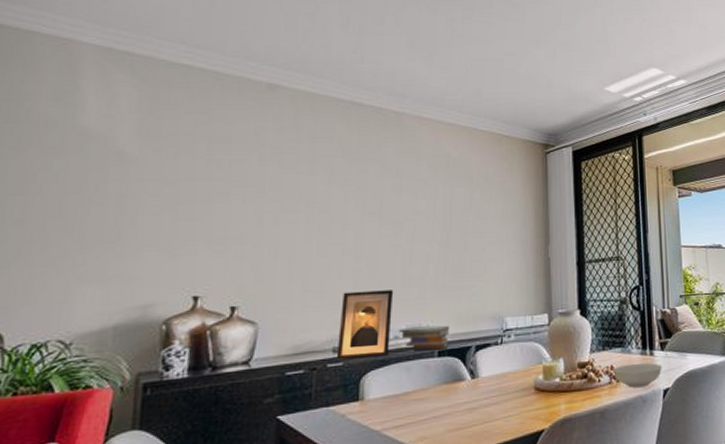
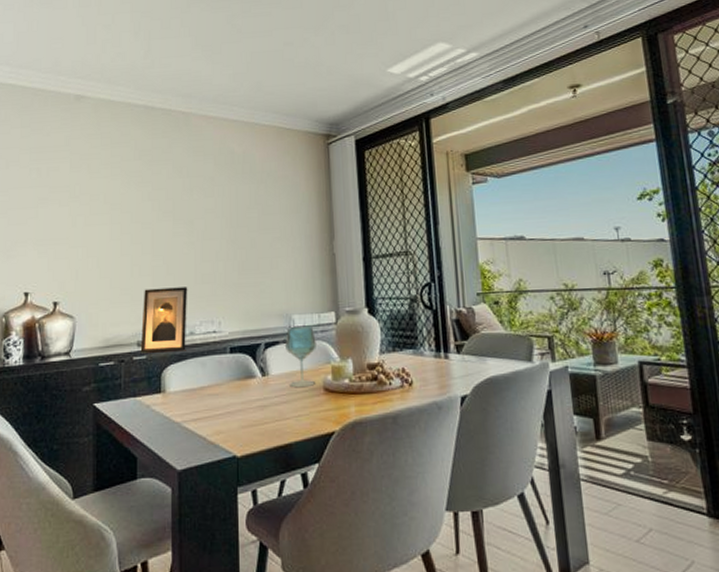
books: present [399,325,450,351] -> none [194,322,241,347]
wine glass: none [497,328,528,389] -> present [285,327,316,388]
bowl: present [613,363,663,388] -> none [404,367,460,393]

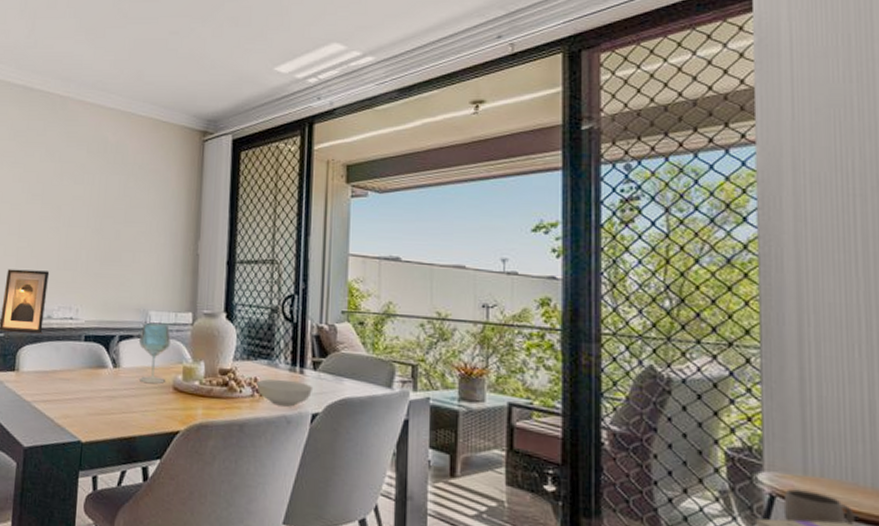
bowl: none [404,367,460,393] -> present [256,379,314,407]

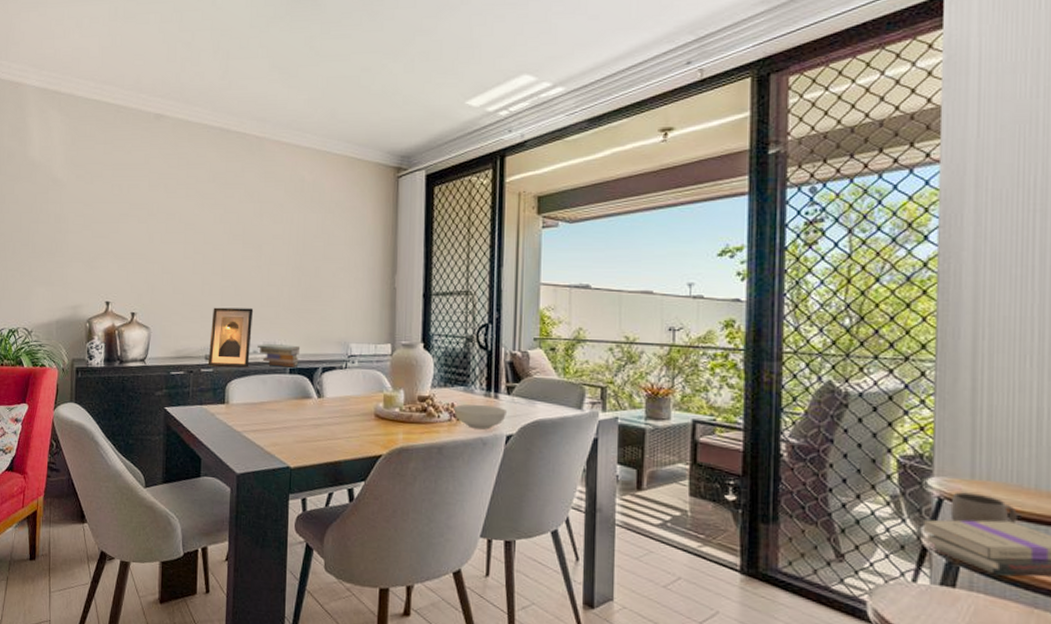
books: none [52,308,97,335] -> present [257,343,301,368]
wine glass: present [139,323,171,384] -> none [341,355,371,412]

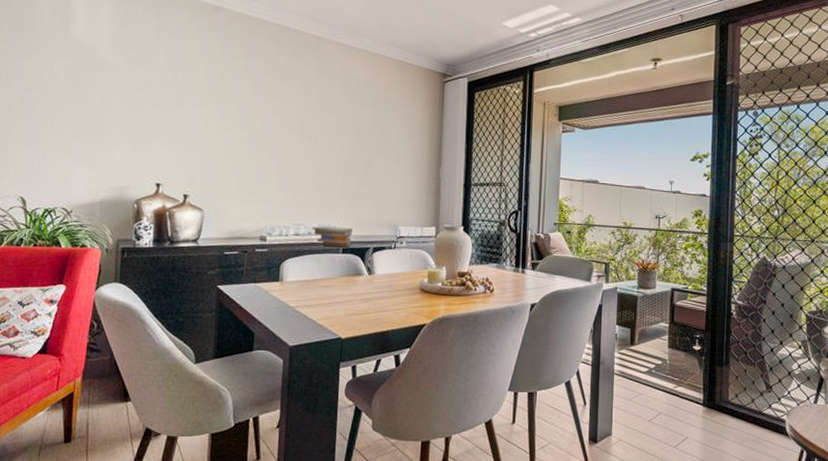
picture frame: present [207,307,254,368] -> none [262,191,309,248]
bowl: present [453,404,508,430] -> none [488,279,532,300]

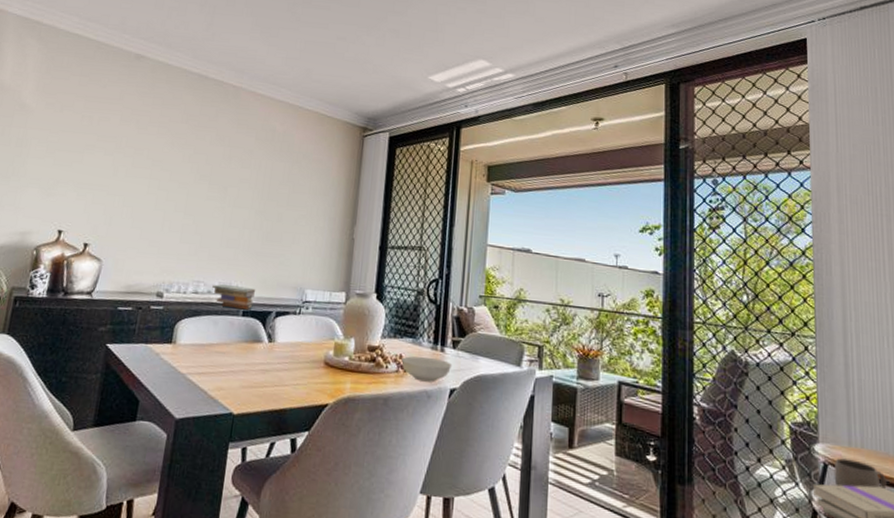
bowl: none [488,279,532,300] -> present [401,356,453,383]

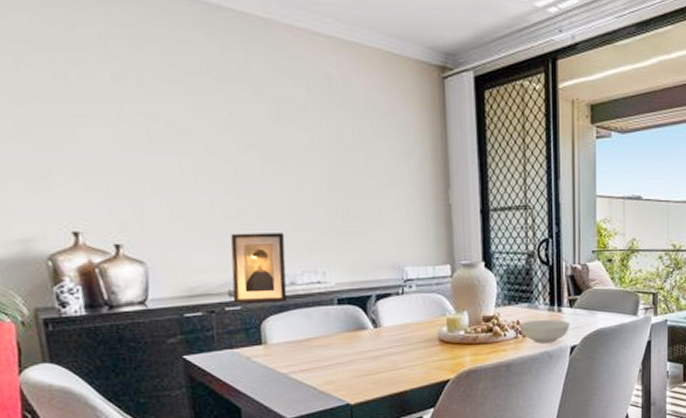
picture frame: none [158,244,213,307] -> present [230,233,287,304]
books: present [212,283,256,310] -> none [295,272,348,298]

